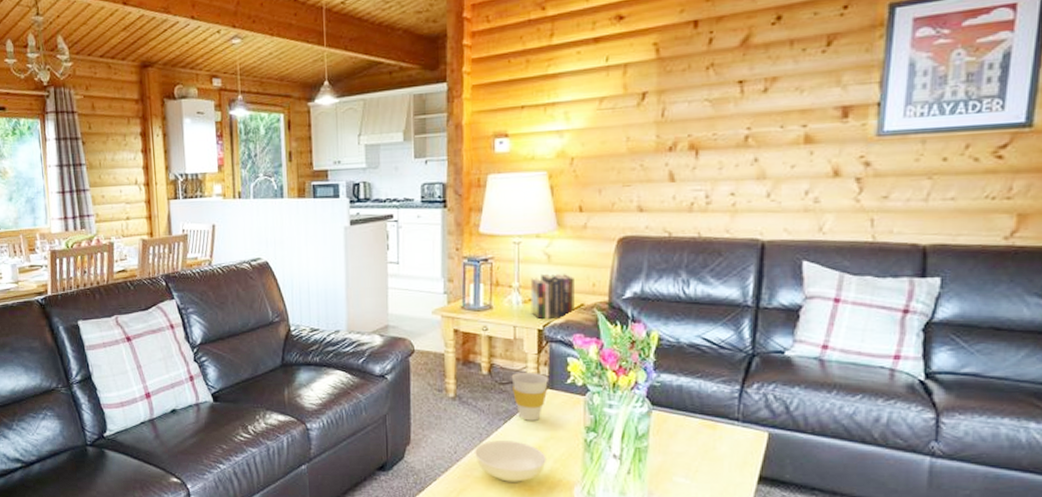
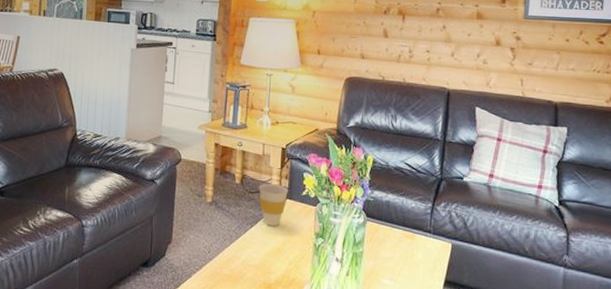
bowl: present [475,440,546,483] -> none [225,242,283,281]
books: present [530,273,575,319] -> none [277,101,312,140]

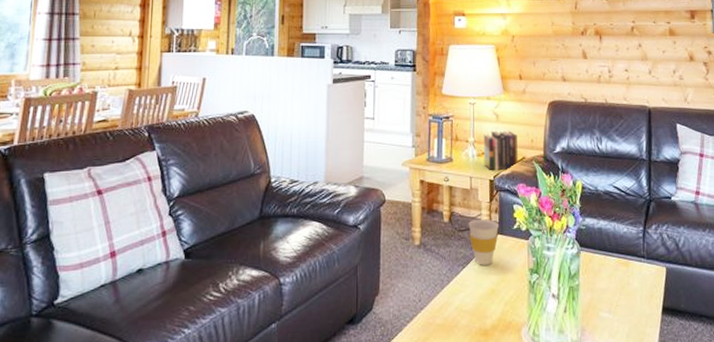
books: none [277,101,312,140] -> present [483,130,518,170]

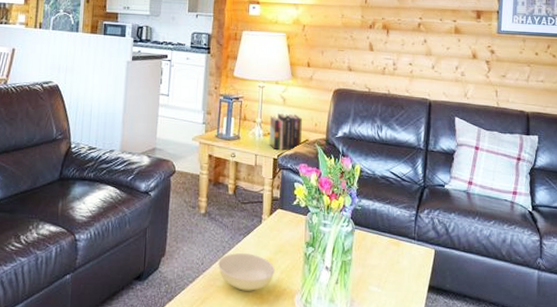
bowl: none [437,286,498,329] -> present [218,253,275,292]
cup: present [468,218,500,266] -> none [251,193,280,236]

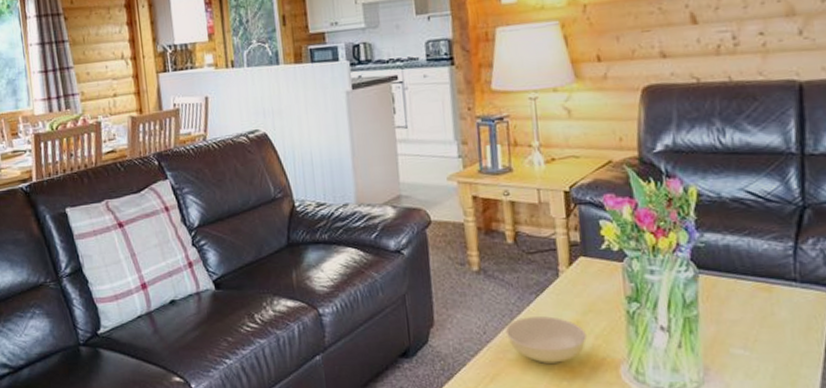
books: present [269,113,302,150] -> none [551,128,602,179]

